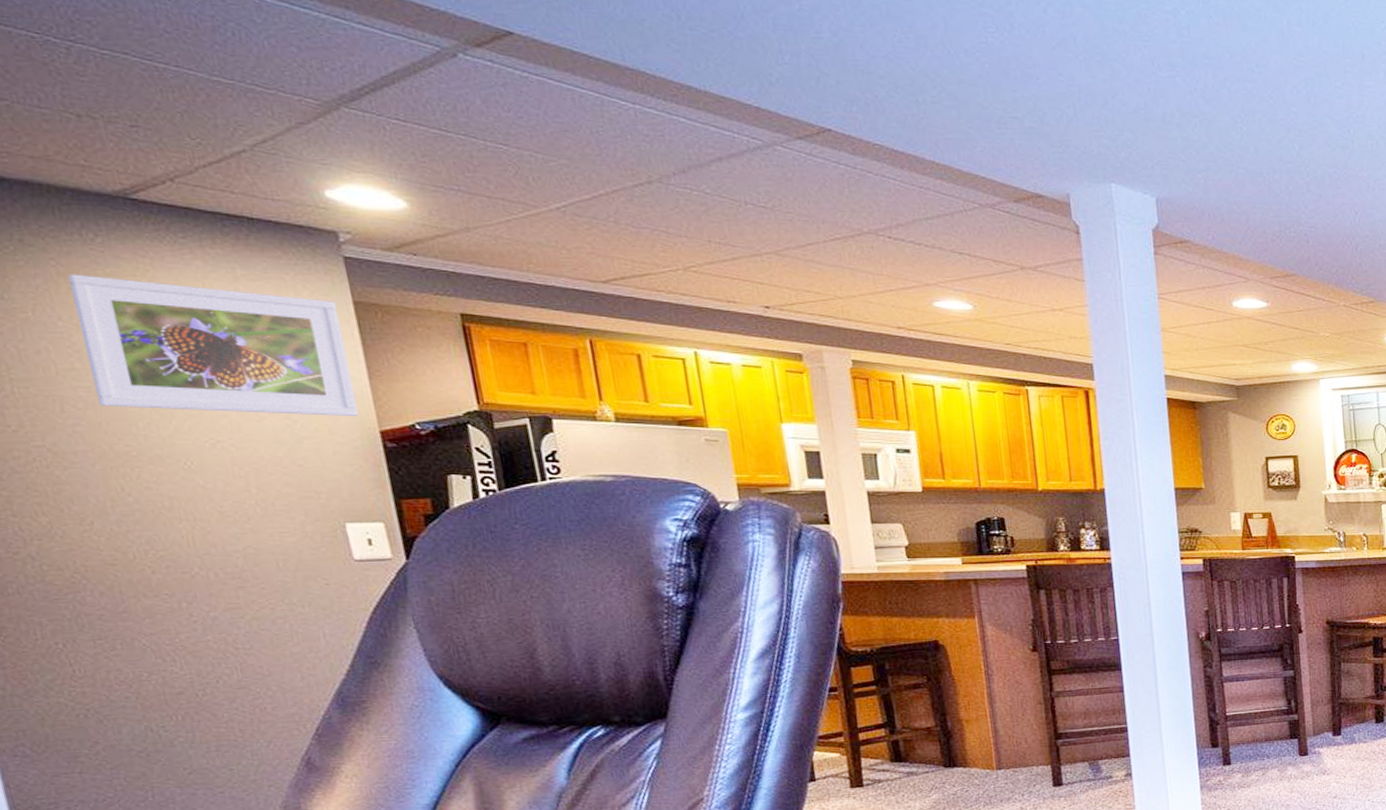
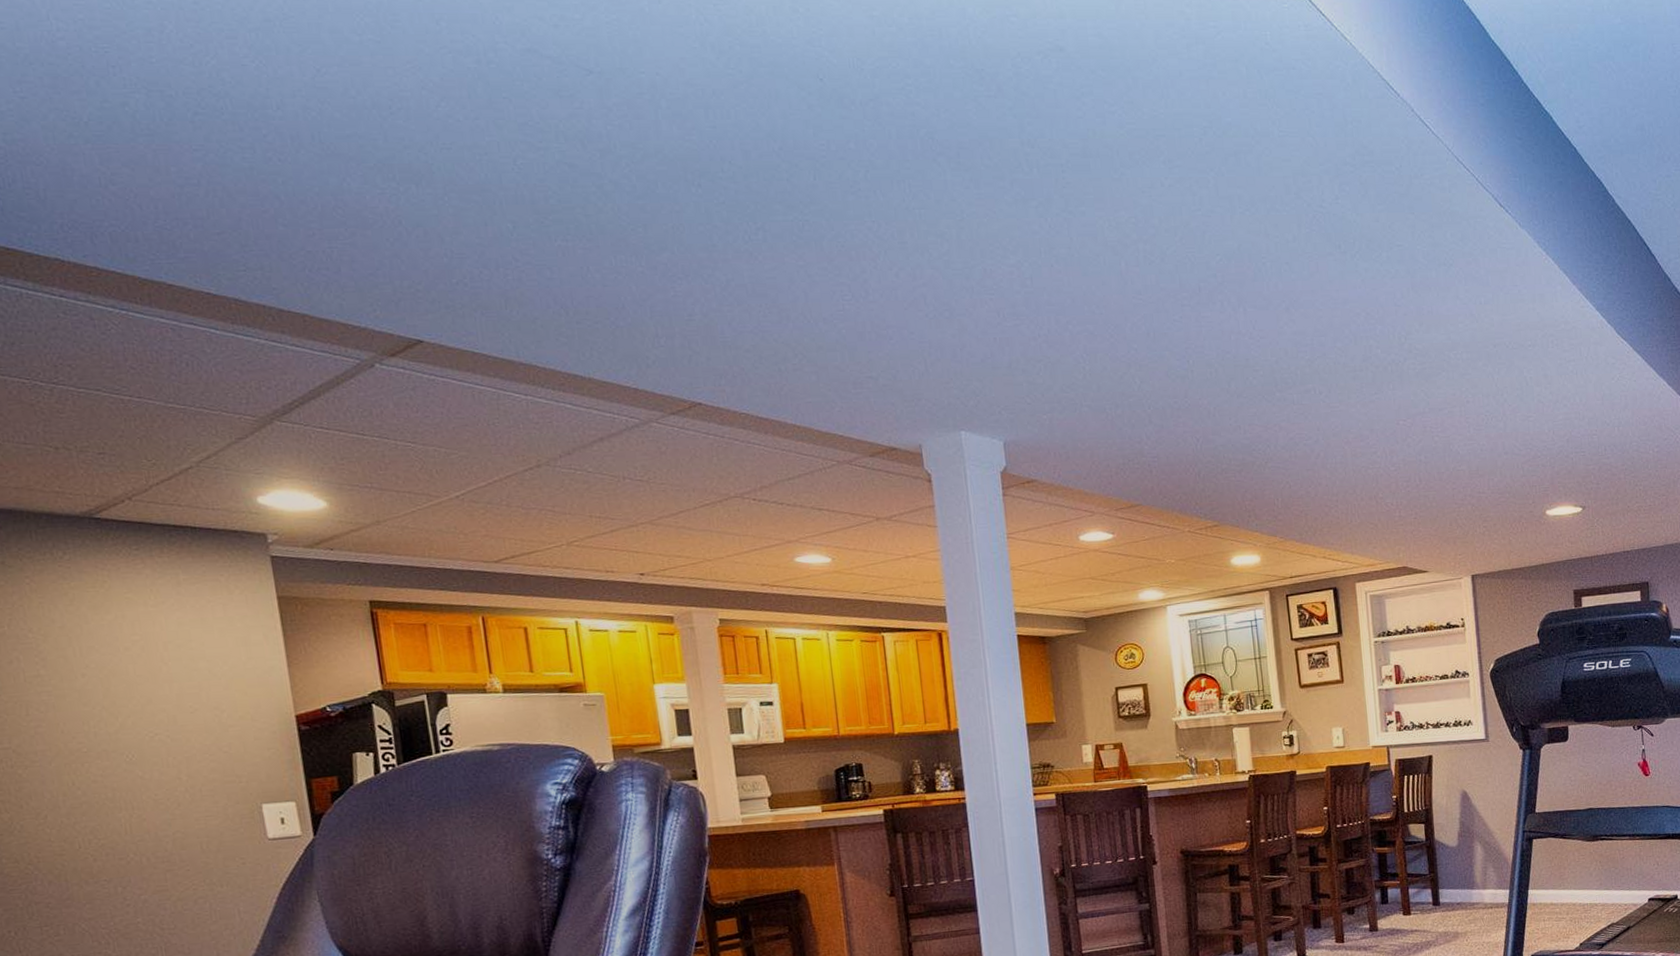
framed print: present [67,274,359,416] -> none [39,589,278,708]

